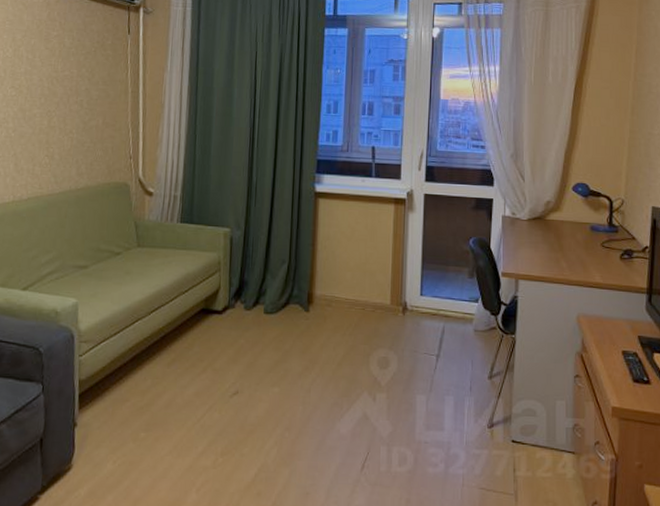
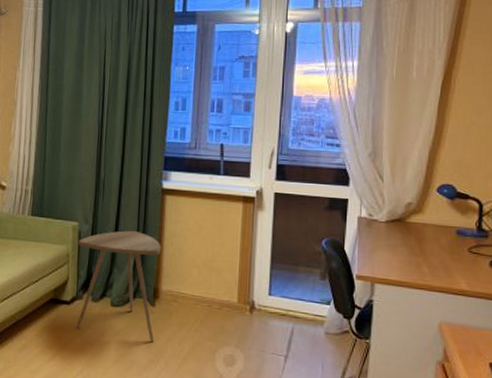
side table: none [229,235,315,348] -> present [77,230,161,342]

